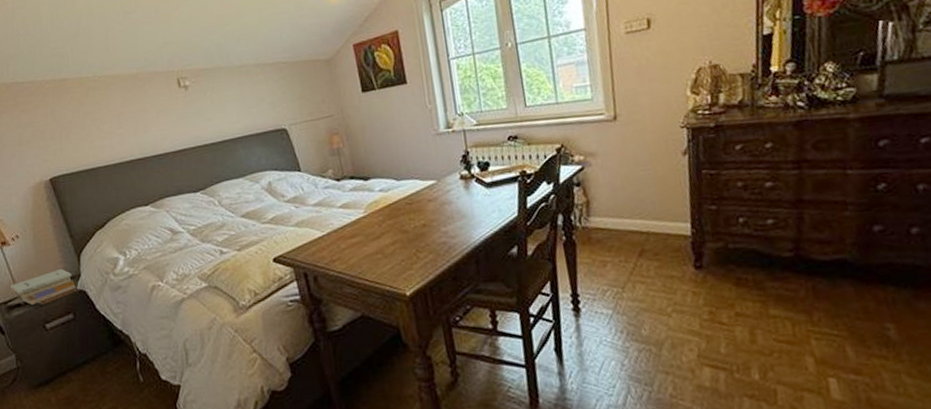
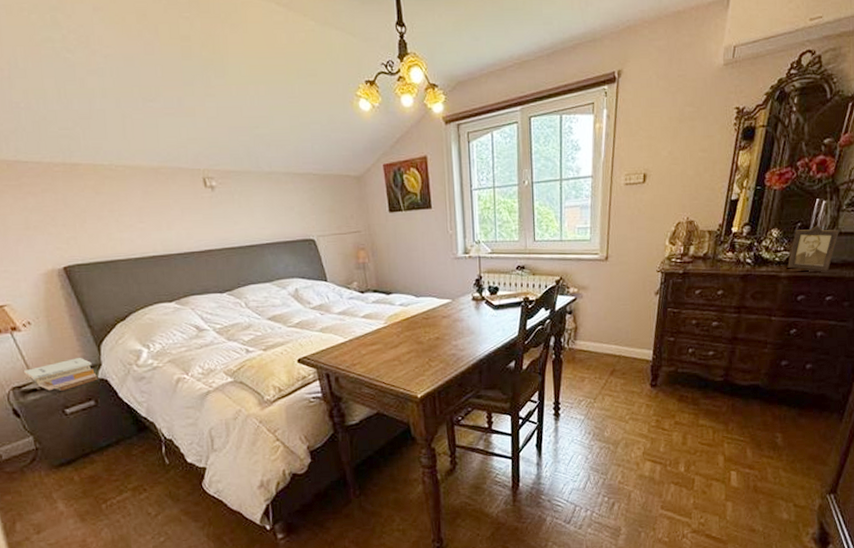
photo frame: none [855,52,921,108] -> present [787,226,839,271]

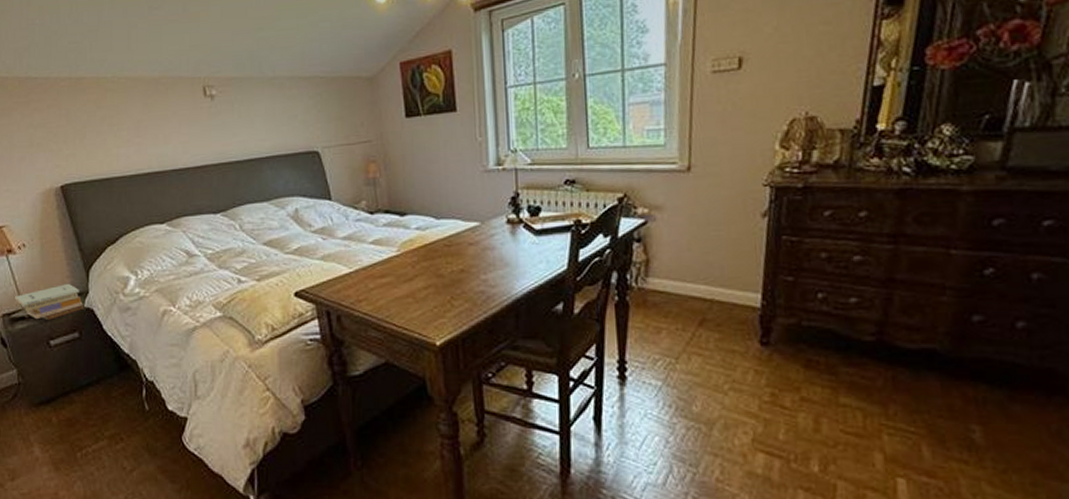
photo frame: present [787,226,839,271] -> none [971,117,1057,183]

